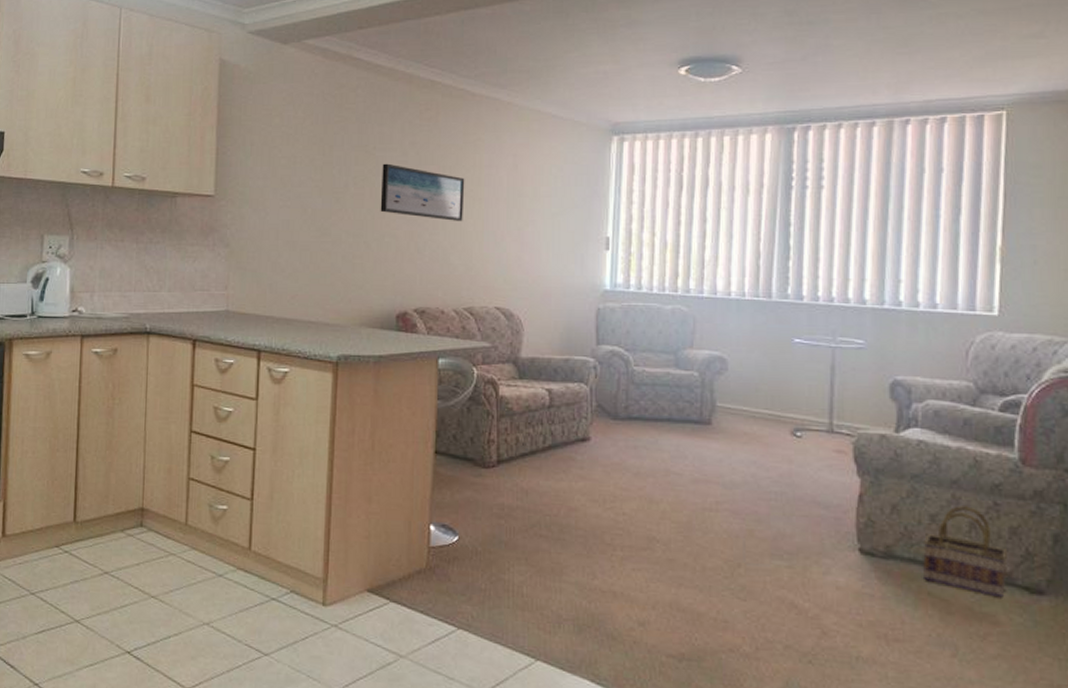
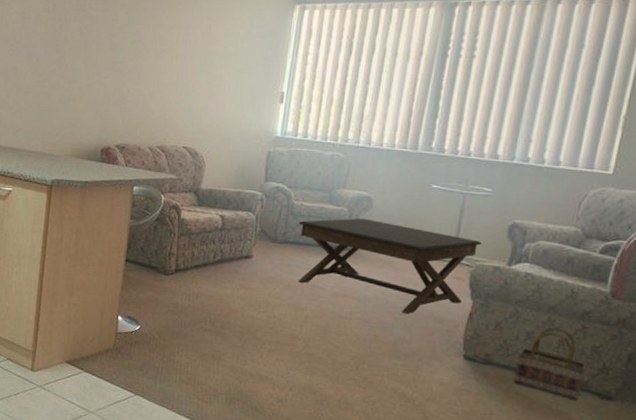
wall art: present [380,163,465,221] -> none [93,21,166,73]
coffee table: none [641,383,861,501] -> present [298,218,482,315]

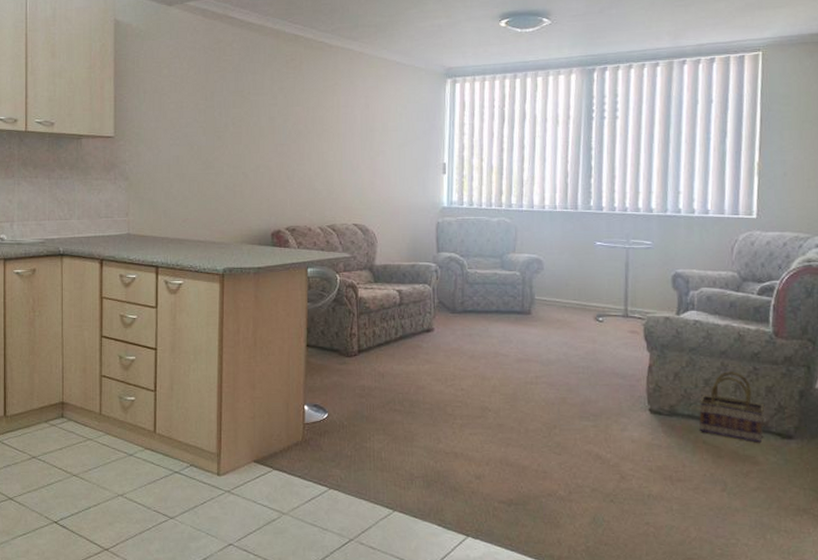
coffee table: present [298,218,482,315] -> none [474,280,650,373]

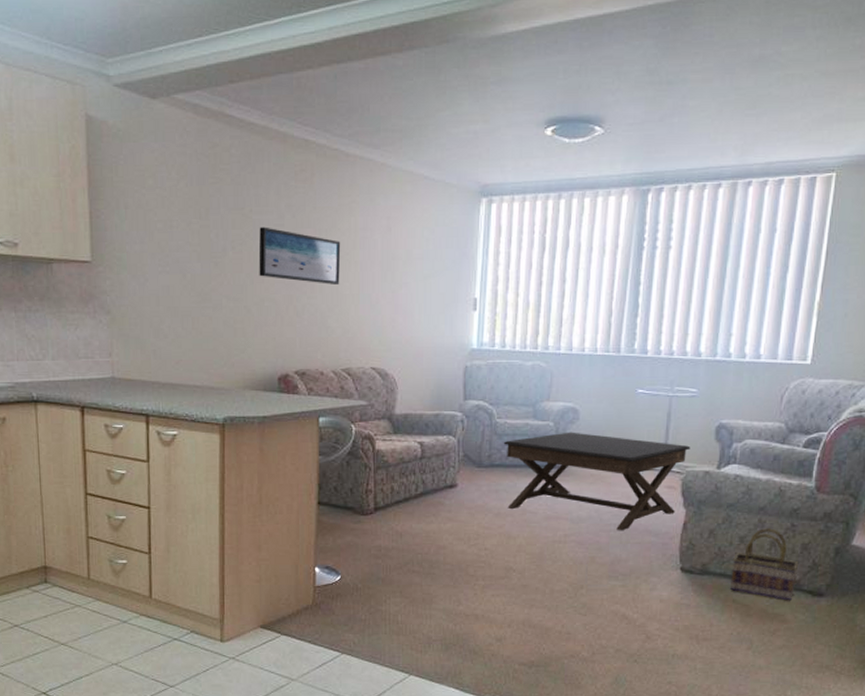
wall art: none [255,106,326,153] -> present [258,227,341,284]
coffee table: none [474,280,650,373] -> present [503,432,691,531]

